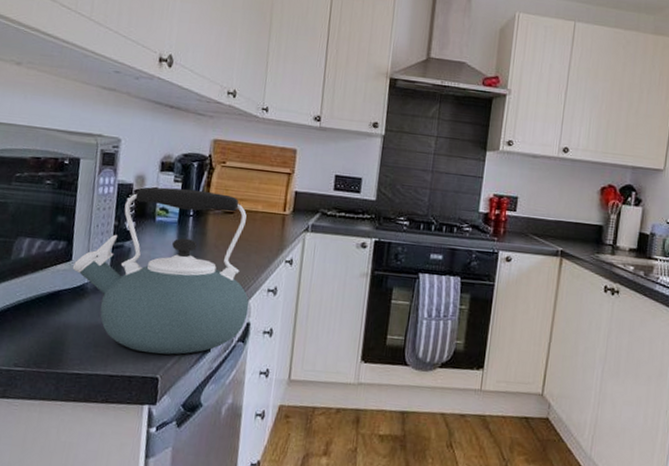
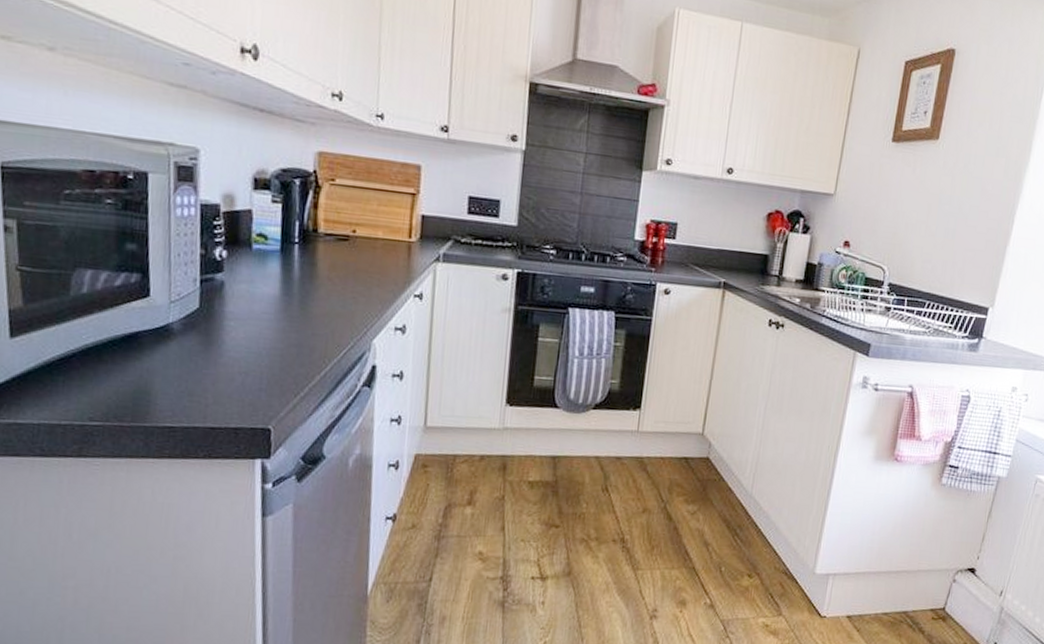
kettle: present [72,187,249,355] -> none [151,208,374,403]

